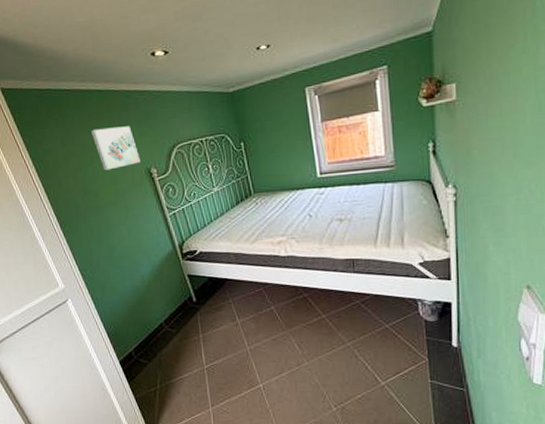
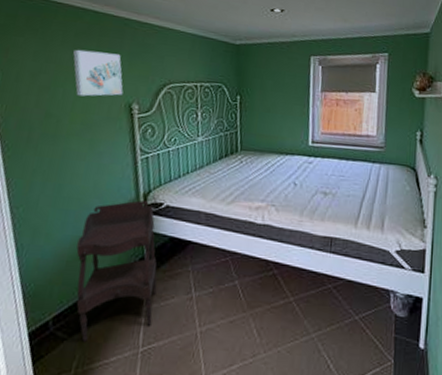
side table: none [137,250,209,365] -> present [76,200,158,342]

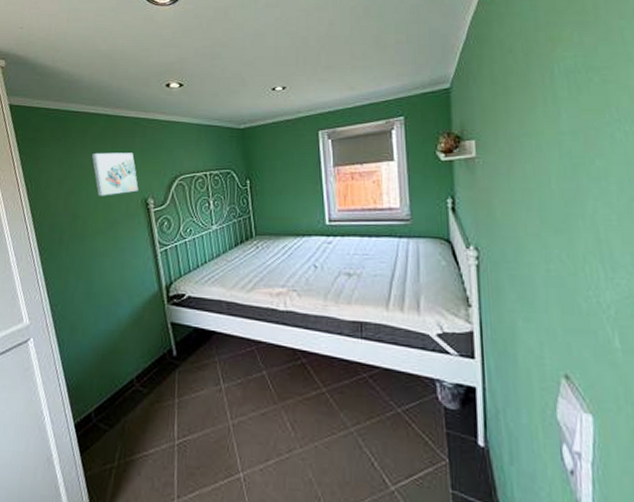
side table: present [76,200,158,342] -> none [110,293,187,434]

